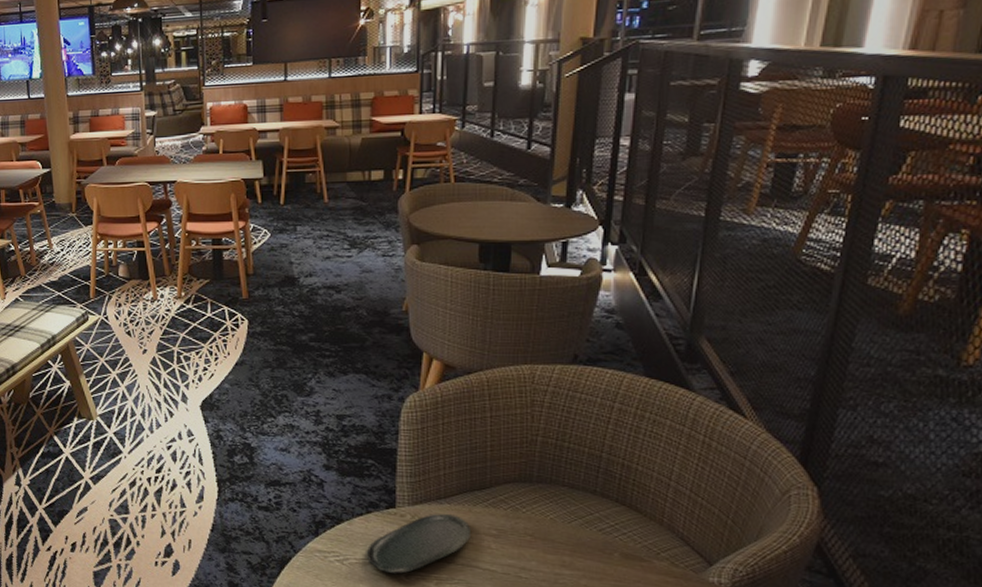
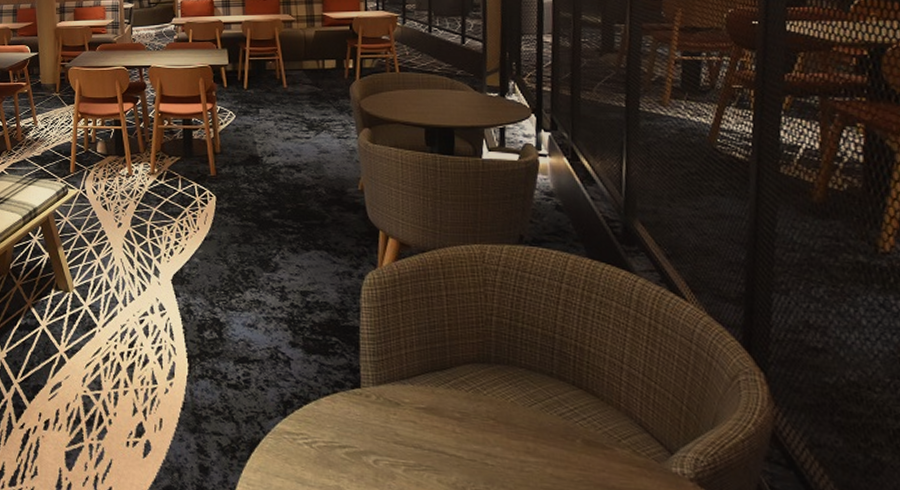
oval tray: present [366,514,472,574] -> none [334,394,436,459]

